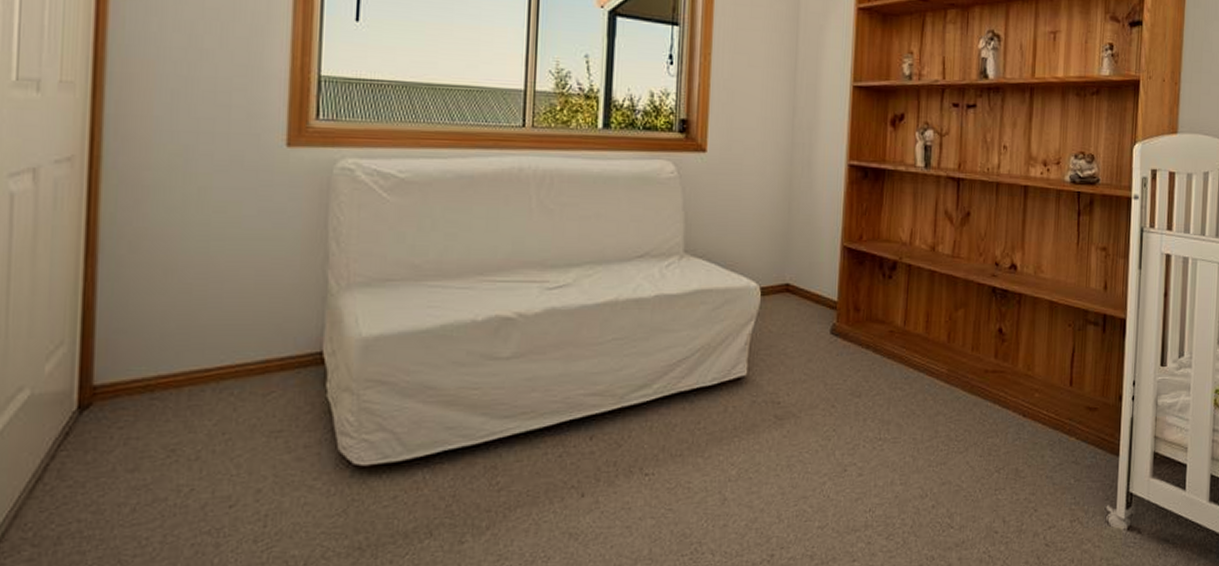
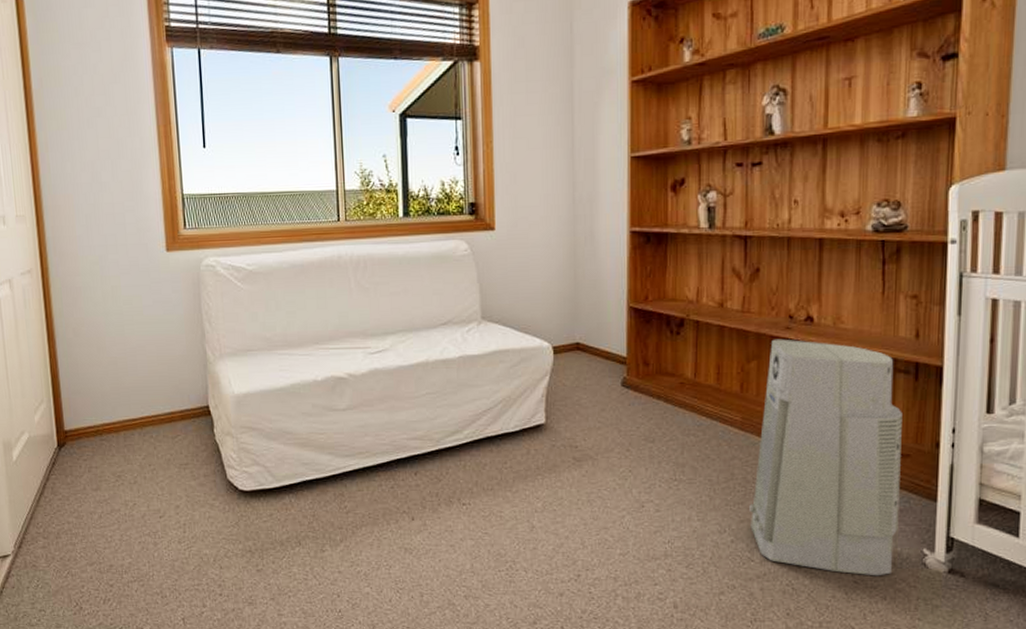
air purifier: none [951,286,1092,538] -> present [749,339,903,576]

